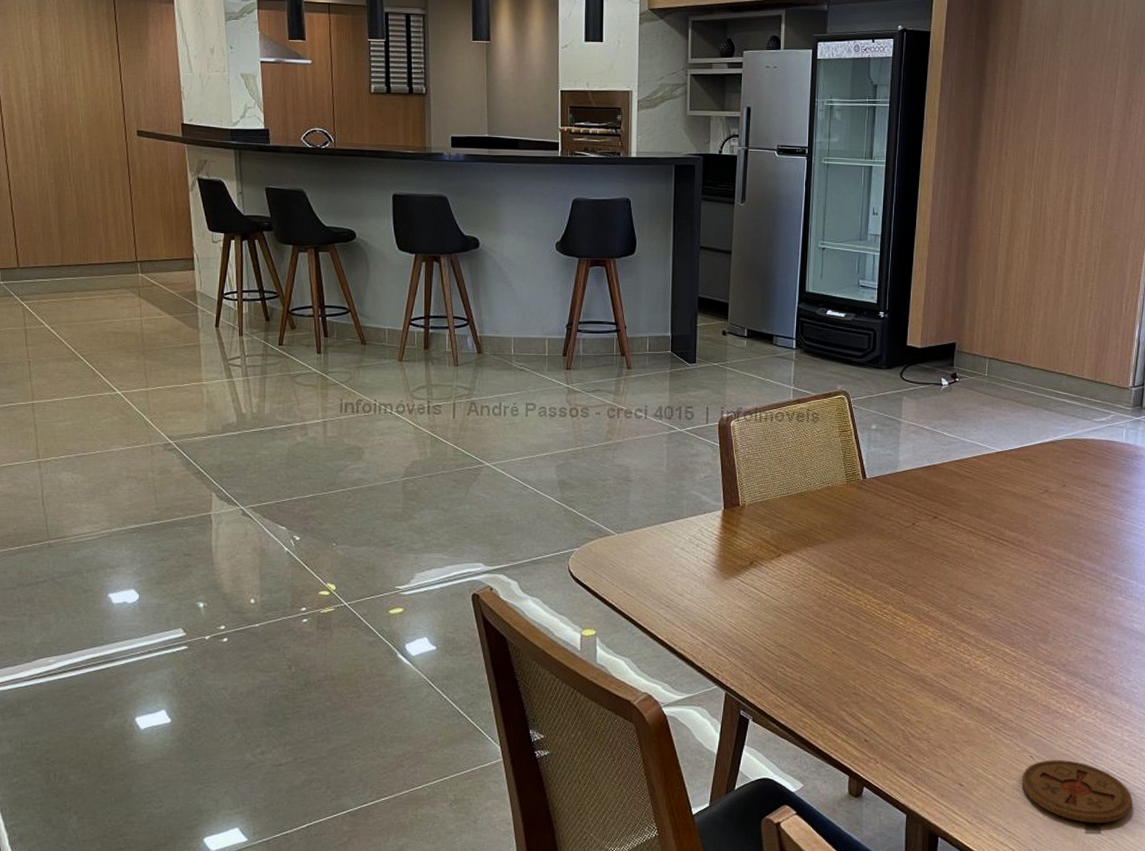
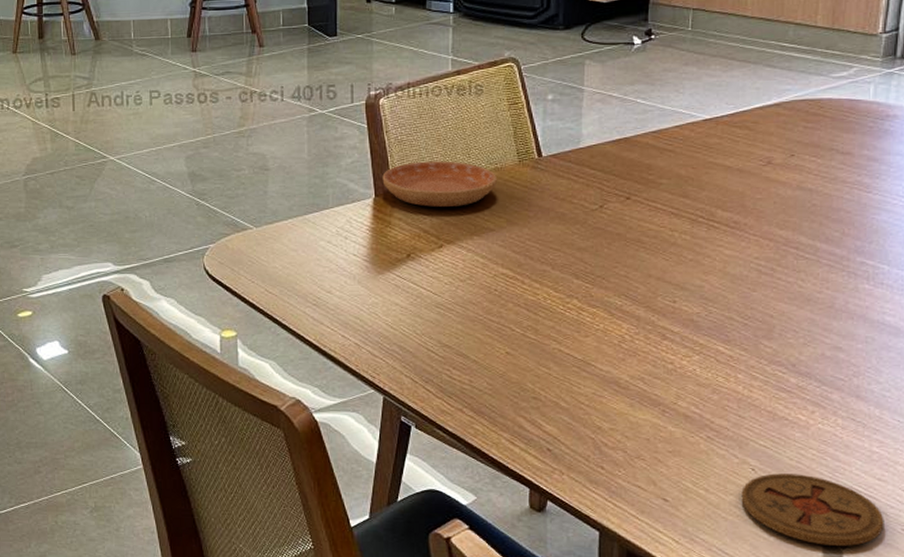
saucer: none [731,478,828,520] -> present [382,161,497,207]

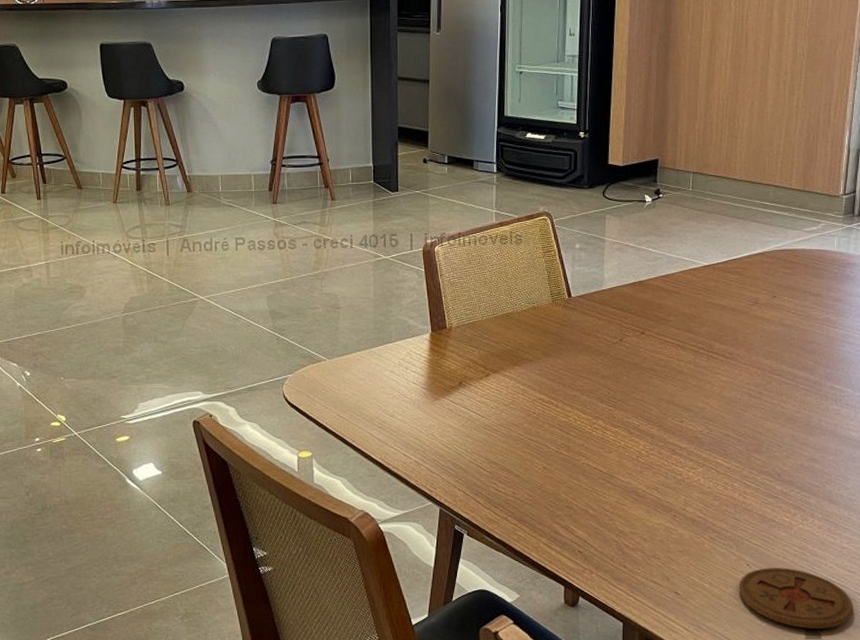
saucer: present [382,161,497,207] -> none [437,301,534,341]

